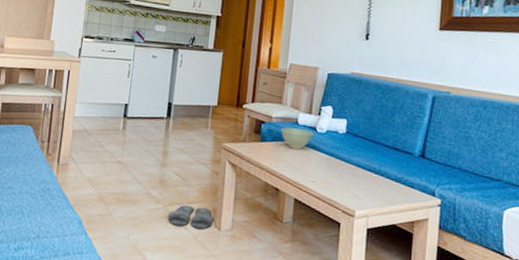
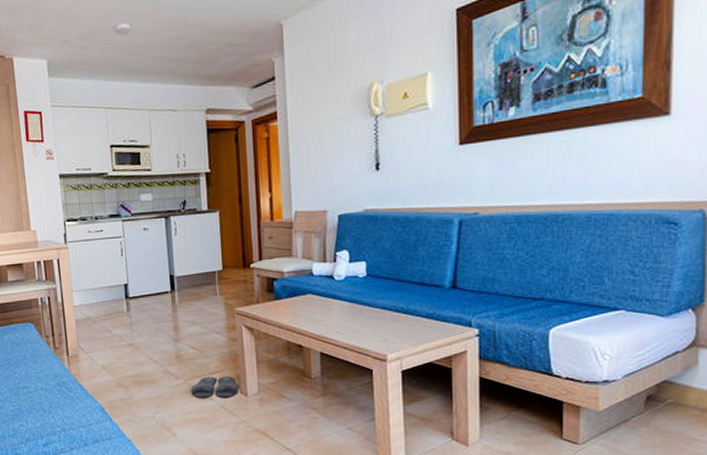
bowl: present [280,127,313,150] -> none [294,280,331,302]

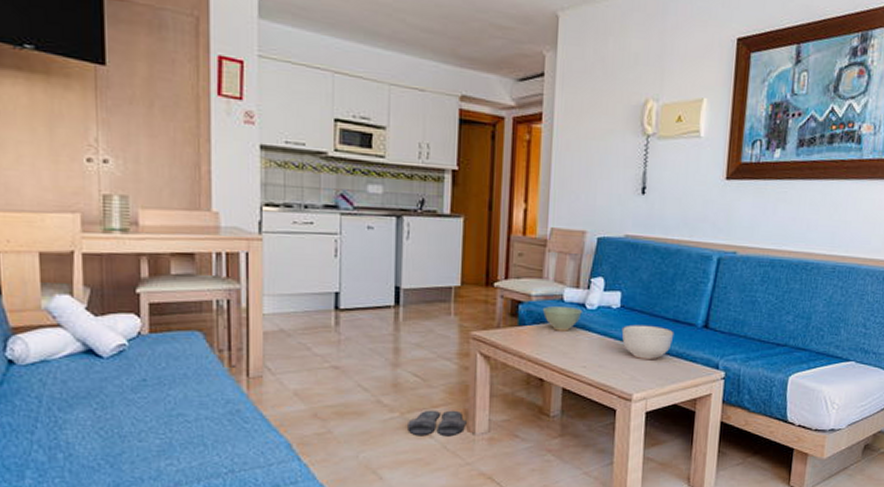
bowl: none [294,280,331,302] -> present [542,306,582,331]
bowl: none [370,290,422,323] -> present [621,324,674,360]

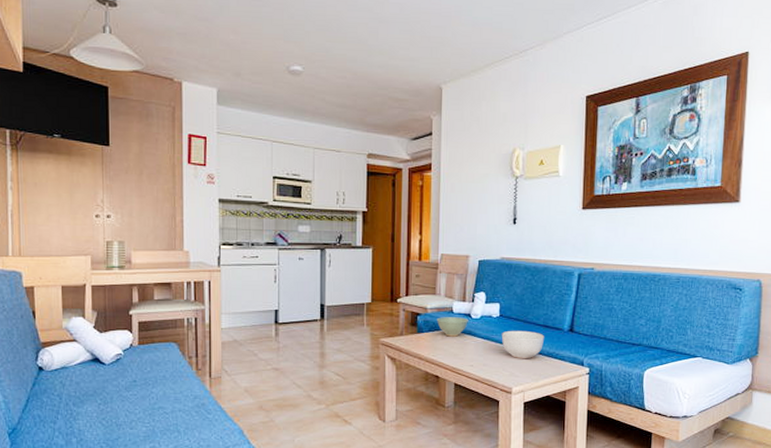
slippers: present [408,410,467,437] -> none [332,402,378,424]

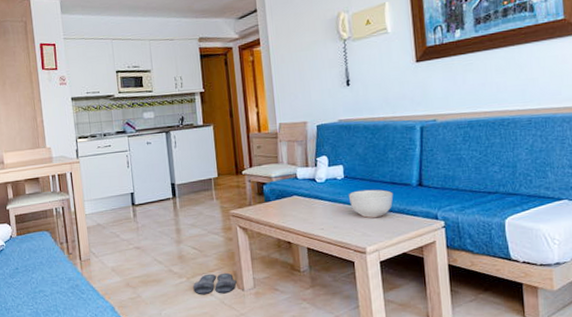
slippers: none [332,402,378,424] -> present [193,272,237,295]
bowl: present [436,317,468,337] -> none [282,182,314,203]

